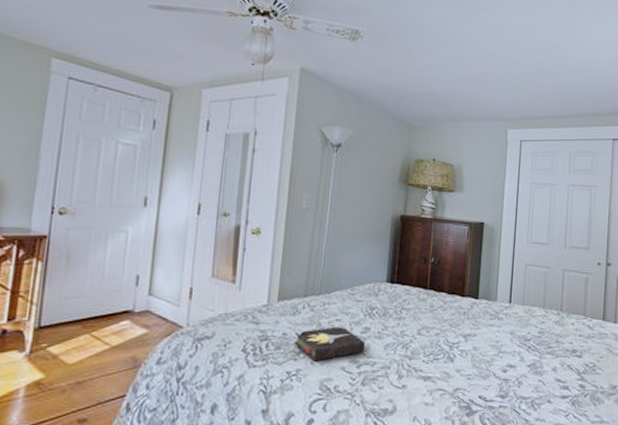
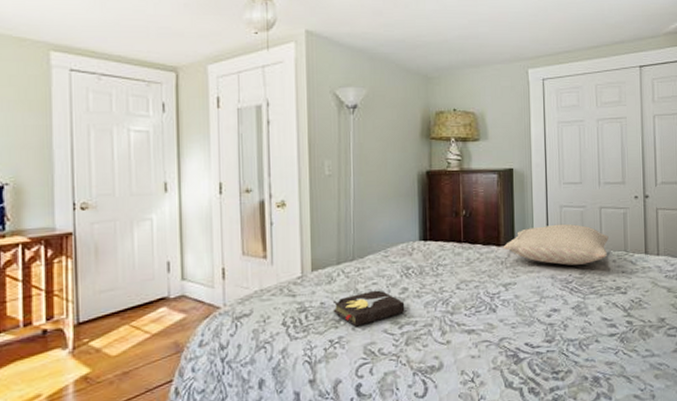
pillow: none [467,281,569,324] -> present [503,223,609,266]

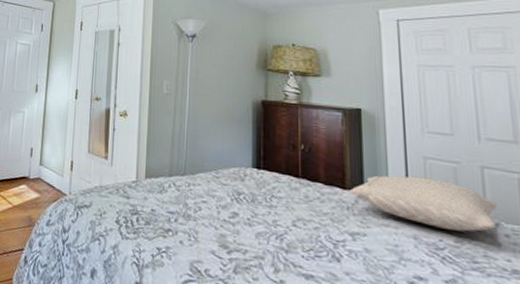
hardback book: present [332,288,405,327] -> none [162,207,235,242]

